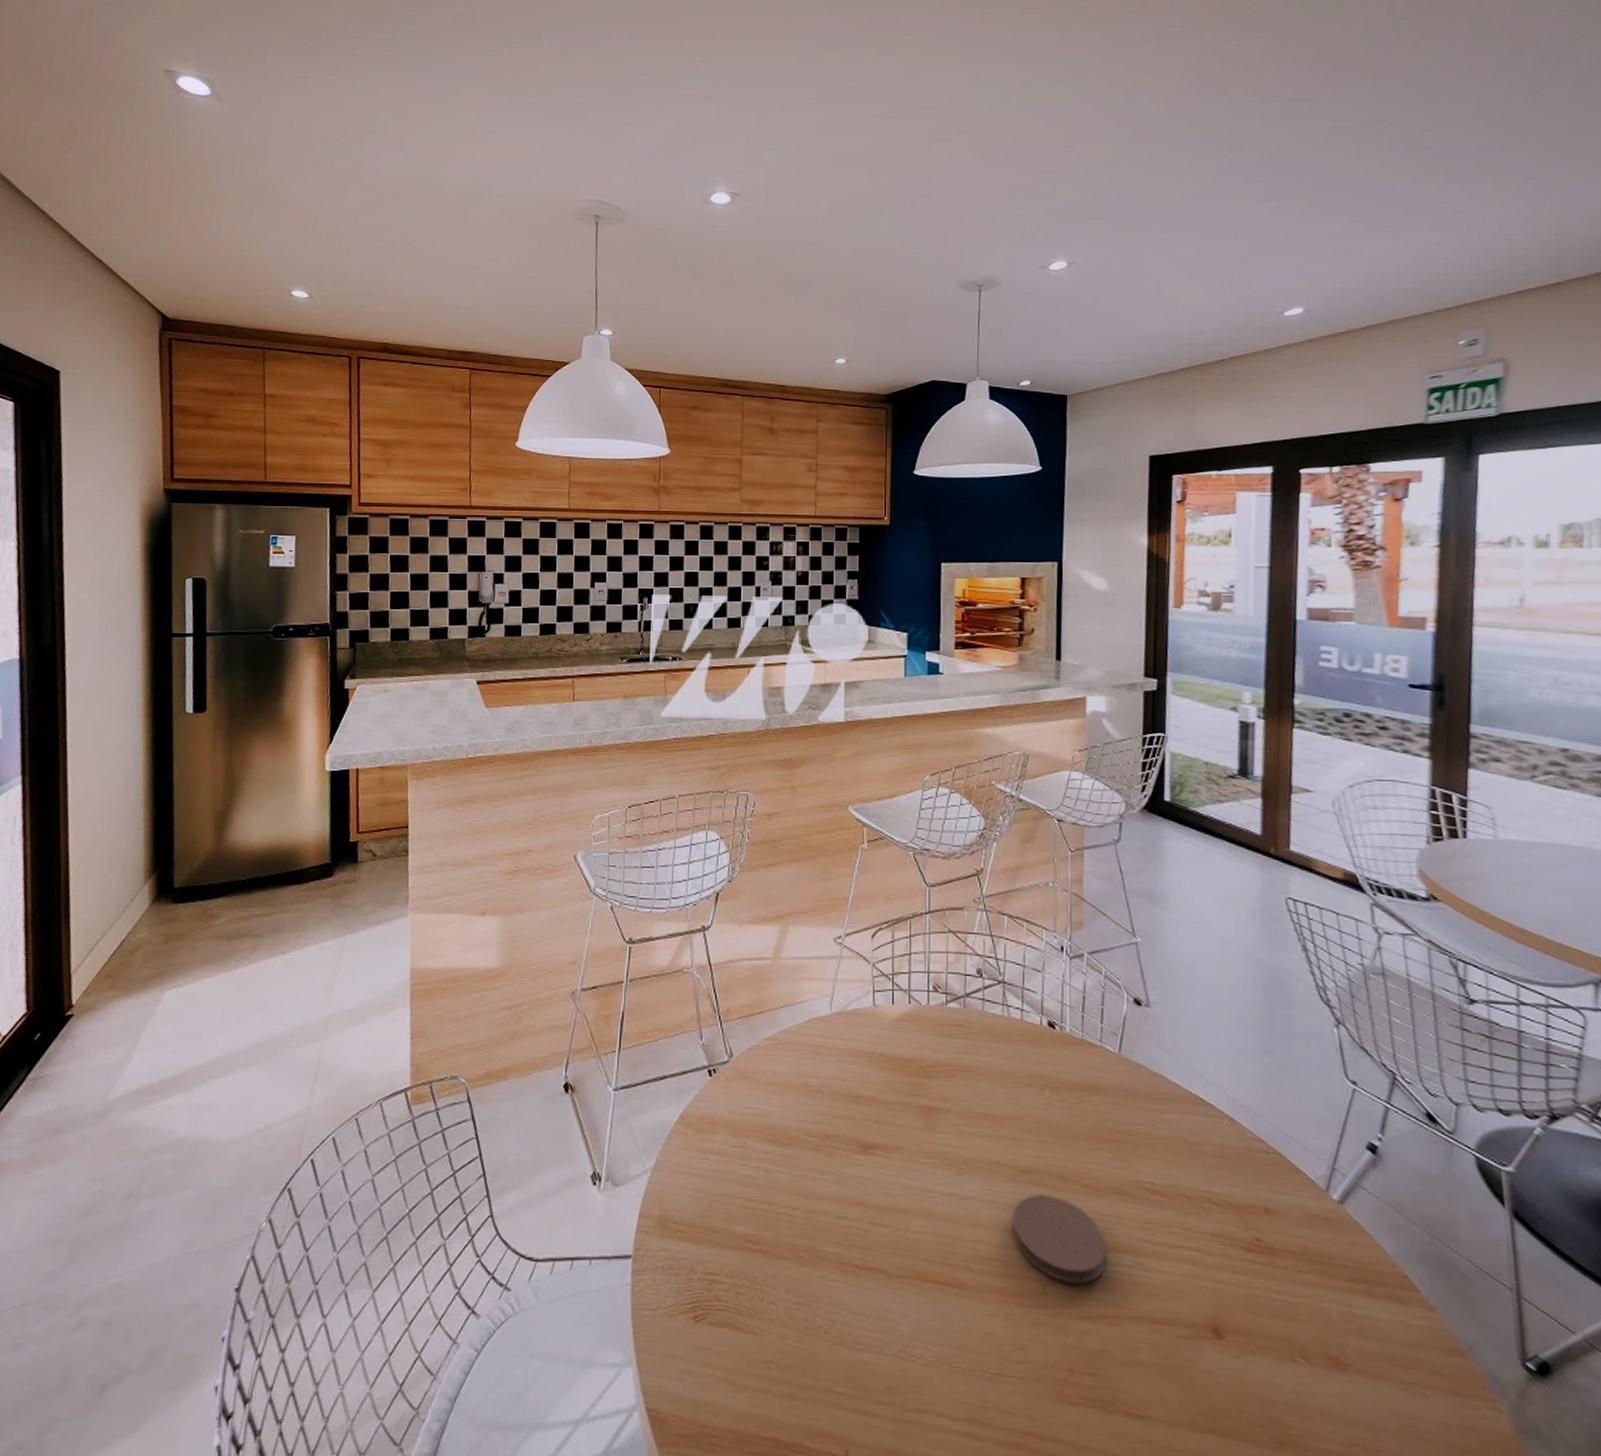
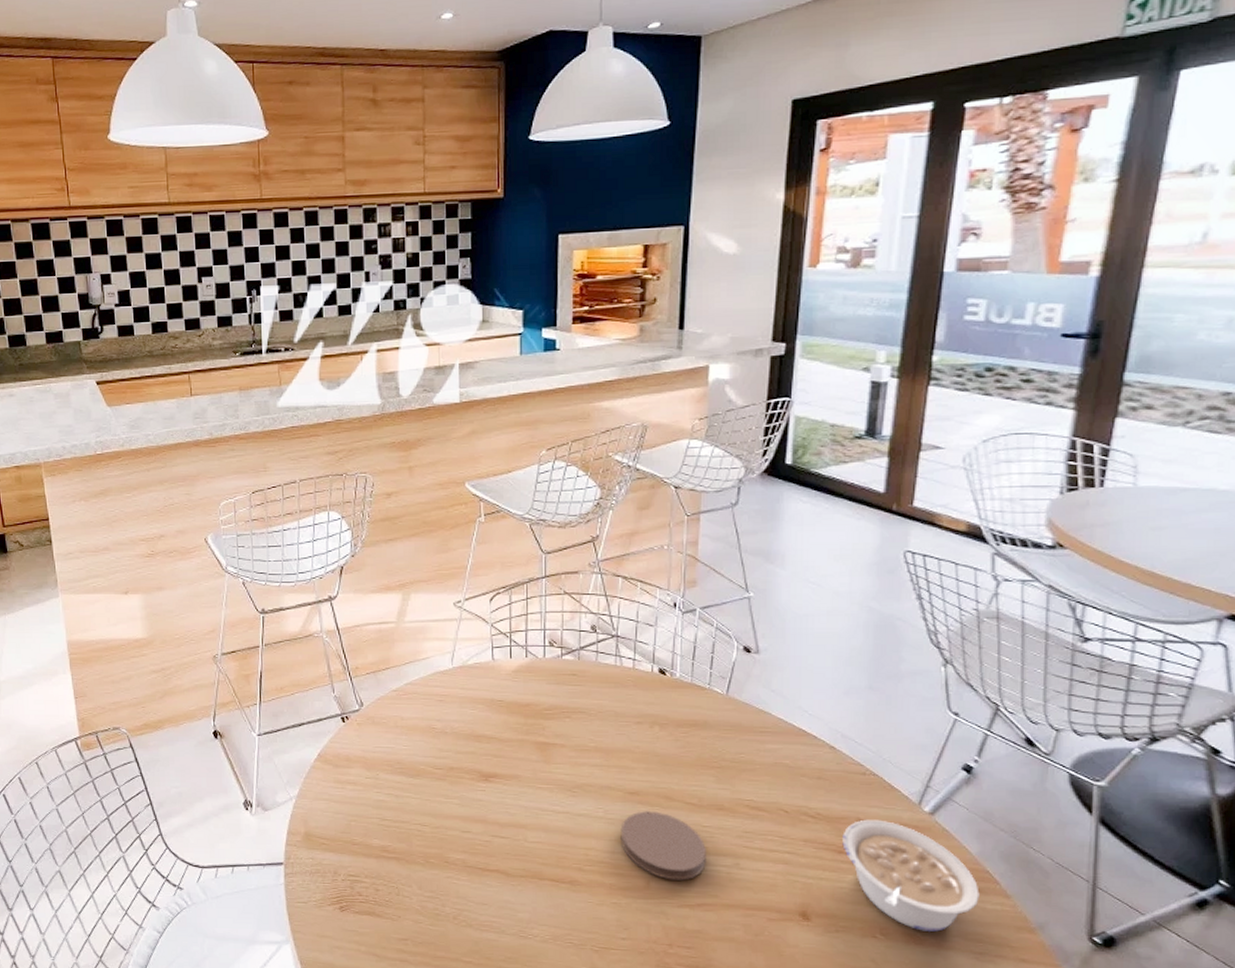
legume: none [1250,1208,1402,1356] -> present [842,819,980,933]

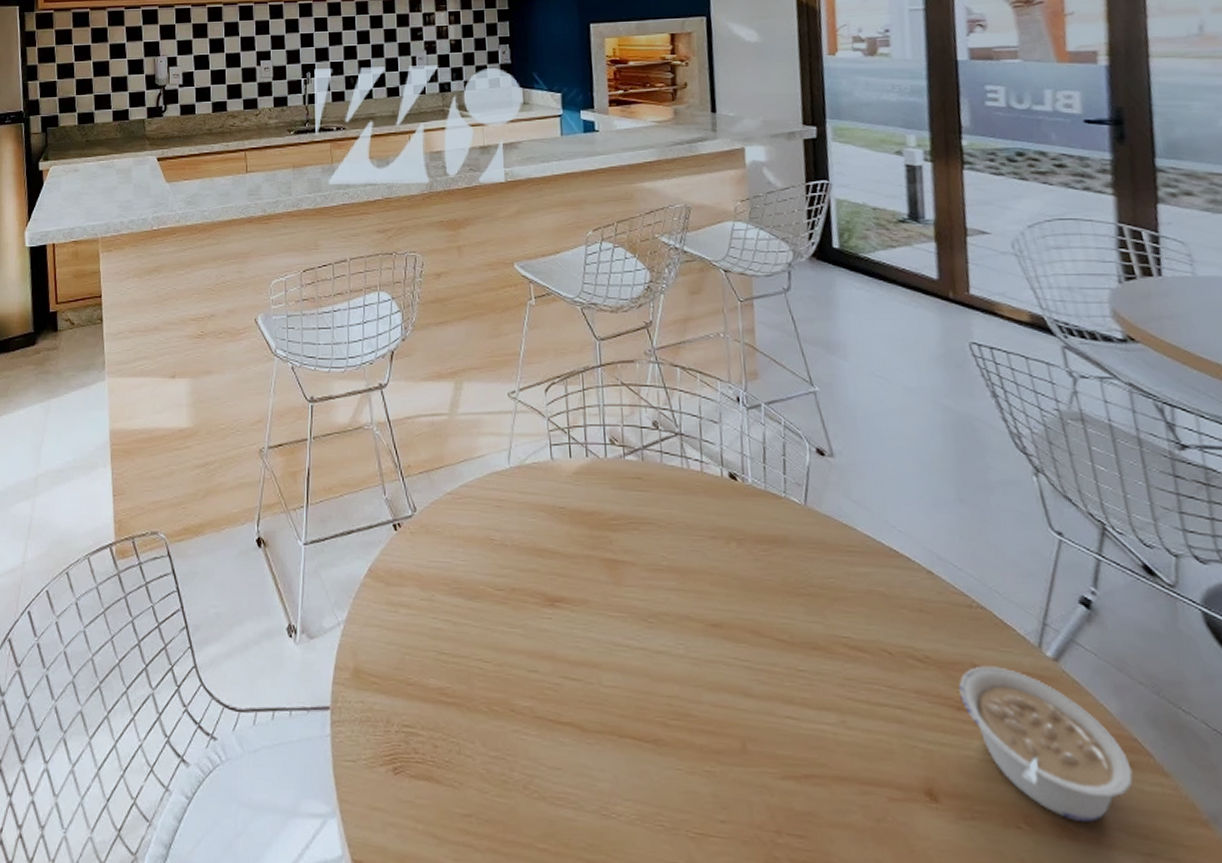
coaster: present [620,811,708,881] -> none [705,649,808,743]

